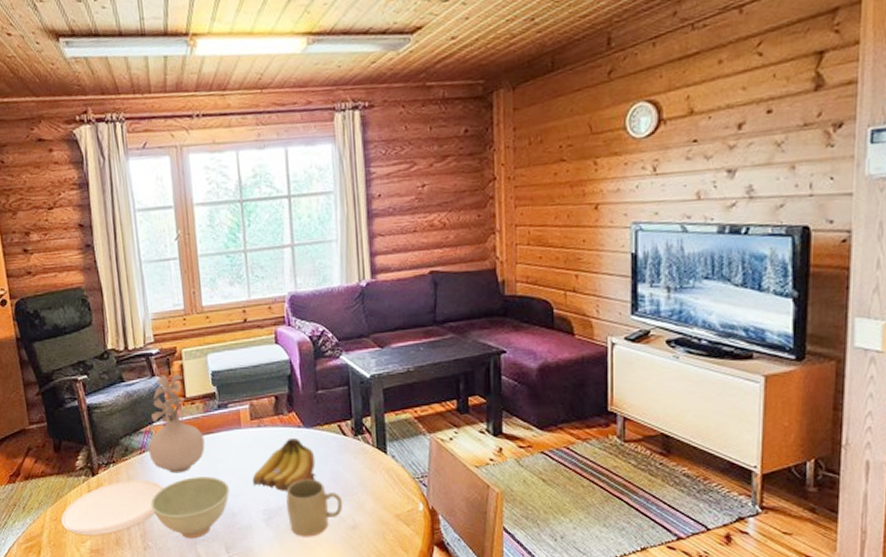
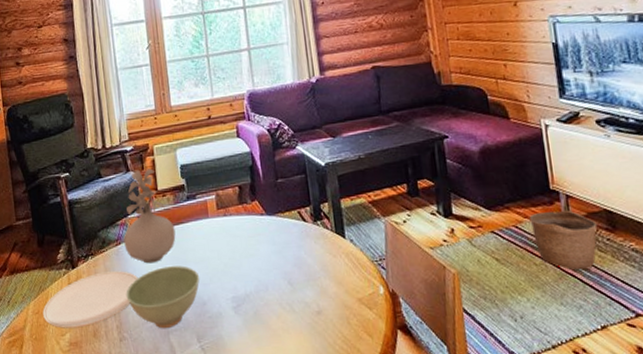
fruit: present [252,437,316,492] -> none [220,225,280,279]
mug: present [286,479,343,537] -> none [252,265,307,324]
basket: none [582,432,652,494] -> present [529,209,598,271]

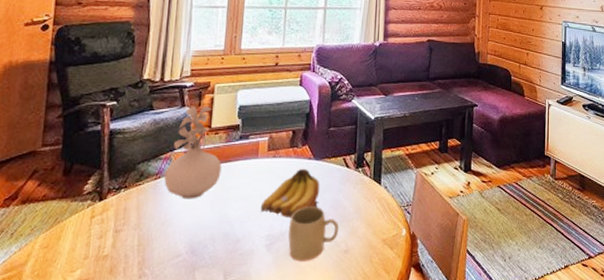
plate: present [42,271,138,329] -> none [52,205,173,264]
bowl: present [126,266,200,329] -> none [155,203,238,266]
fruit: none [220,225,280,279] -> present [260,168,320,219]
mug: none [252,265,307,324] -> present [288,206,339,262]
basket: present [529,209,598,271] -> none [527,172,573,221]

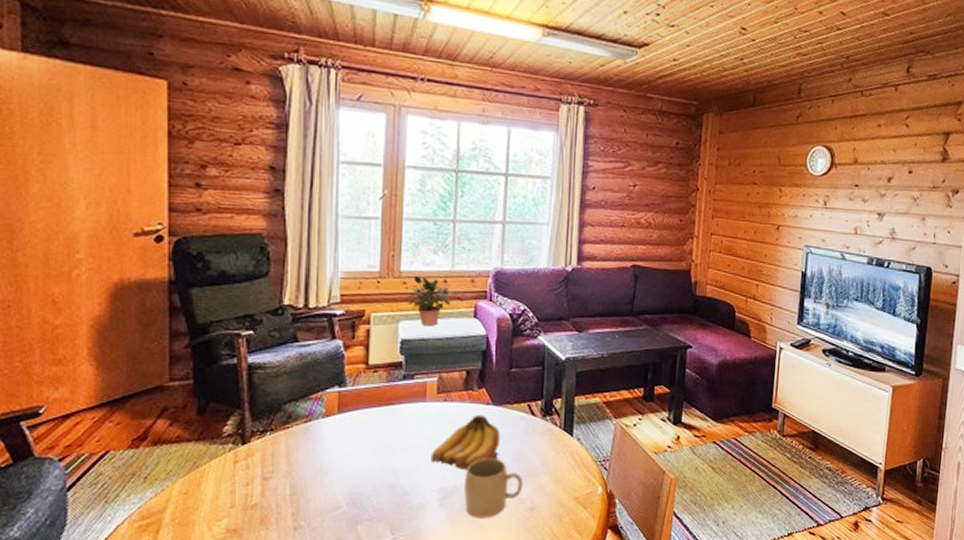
vase: present [164,106,222,199] -> none [316,338,383,446]
potted plant: none [243,53,287,94] -> present [405,276,457,326]

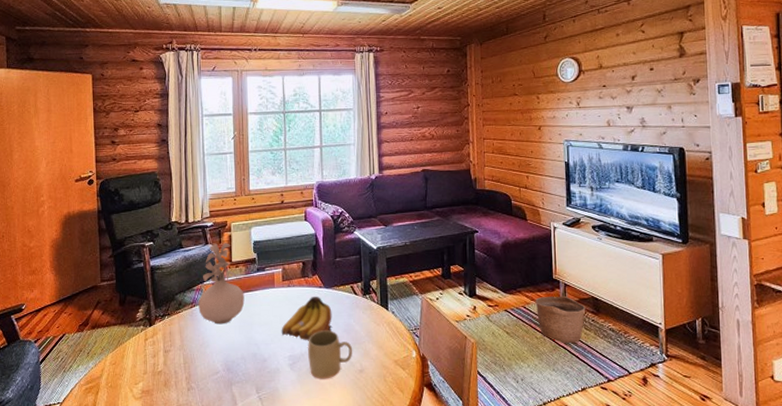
vase: none [316,338,383,446] -> present [198,243,245,325]
potted plant: present [405,276,457,326] -> none [254,193,291,230]
basket: none [748,427,804,483] -> present [535,295,586,344]

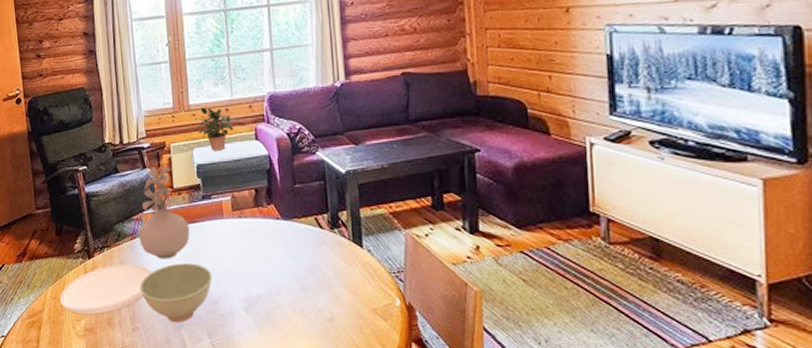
plate: none [119,330,208,378] -> present [60,264,152,315]
bowl: none [196,327,263,381] -> present [139,263,213,323]
potted plant: none [254,193,291,230] -> present [195,108,239,151]
fruit: present [281,296,333,341] -> none [233,229,294,282]
mug: present [308,330,353,379] -> none [265,270,321,327]
basket: present [535,295,586,344] -> none [563,234,640,298]

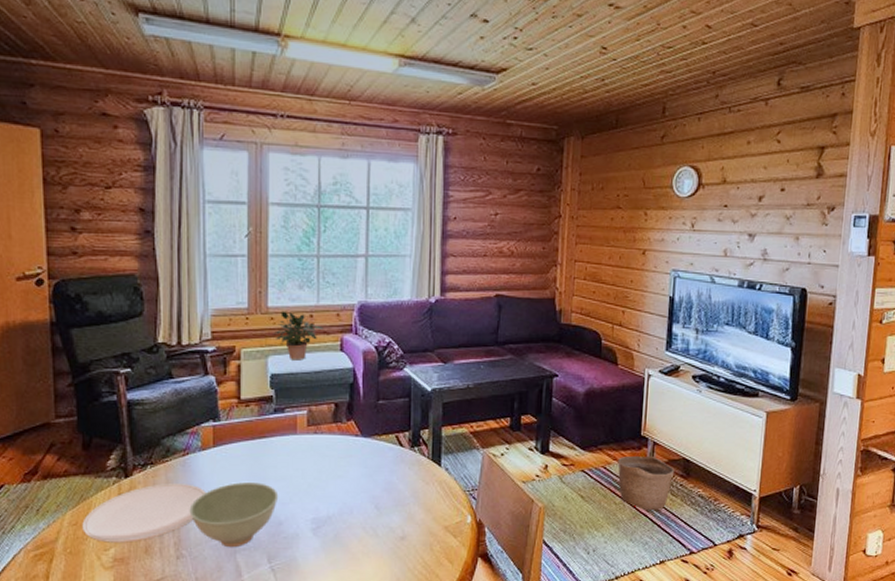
vase: present [138,166,190,259] -> none [193,374,256,478]
basket: none [563,234,640,298] -> present [618,455,675,511]

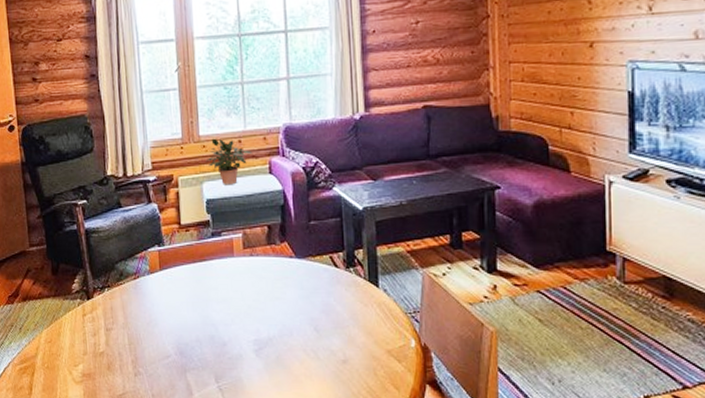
plate: present [82,484,206,543] -> none [55,305,156,360]
bowl: present [189,482,279,548] -> none [142,304,221,367]
basket: present [618,455,675,511] -> none [580,273,654,338]

